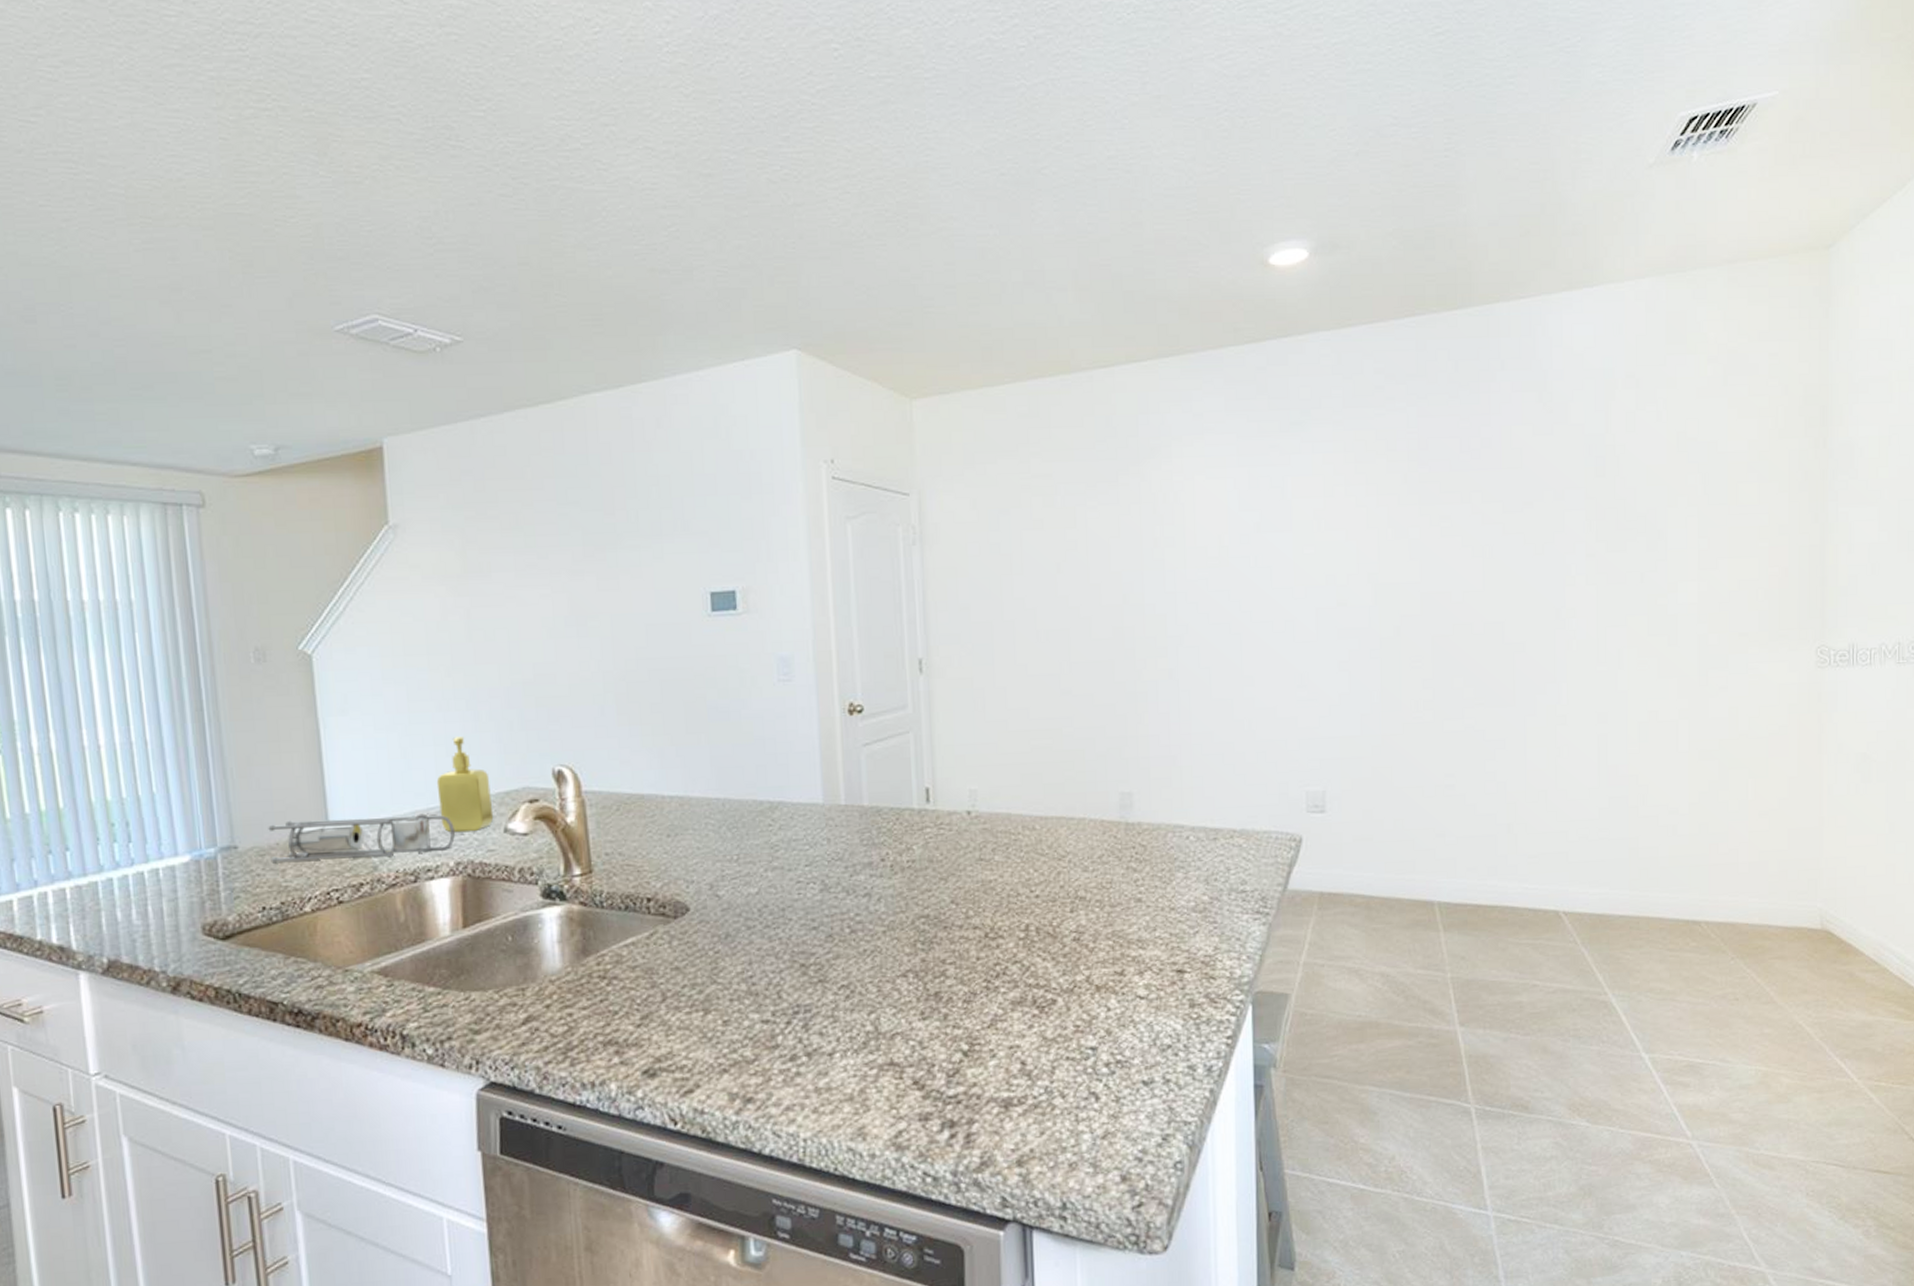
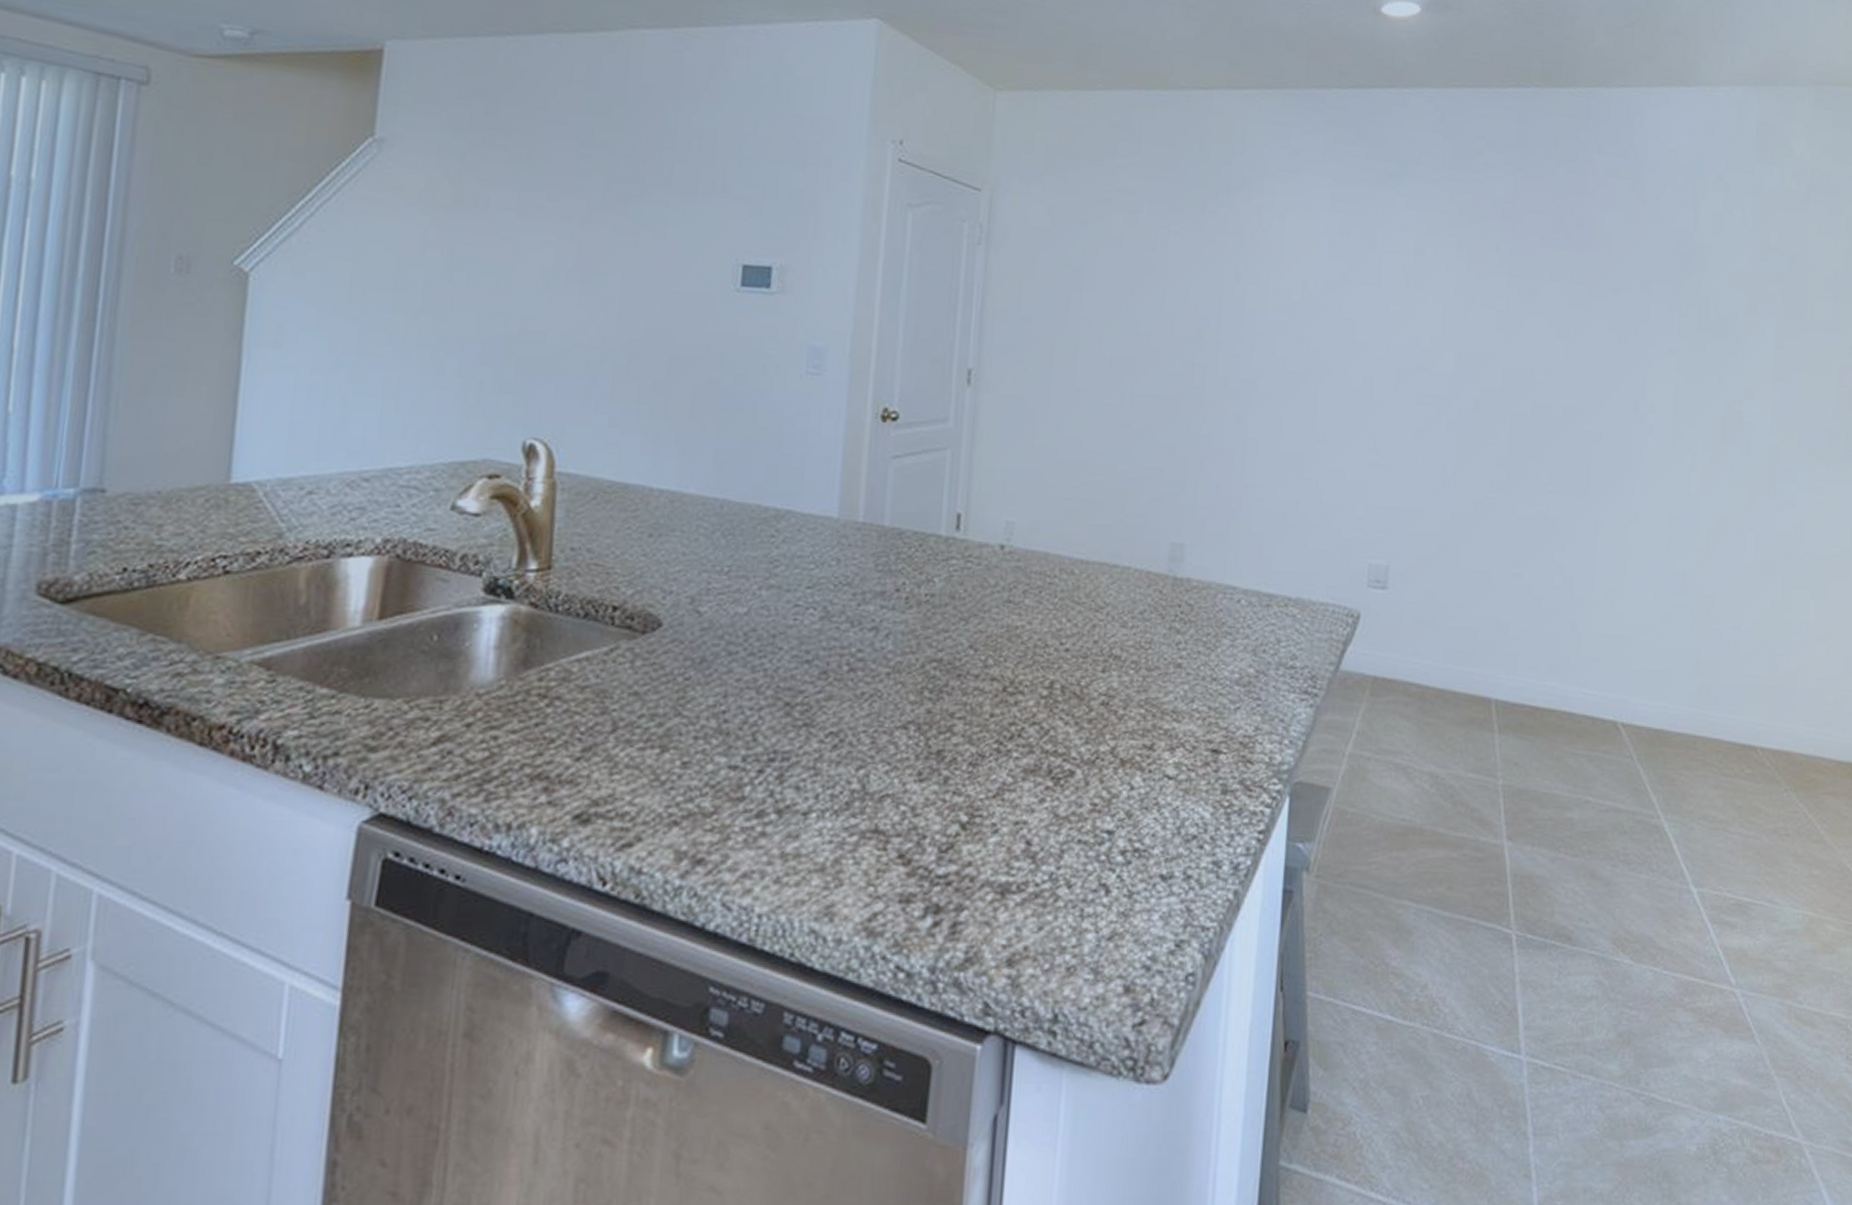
paper towel holder: present [268,813,456,864] -> none [146,465,391,524]
soap dispenser: present [436,737,494,833] -> none [374,390,444,505]

